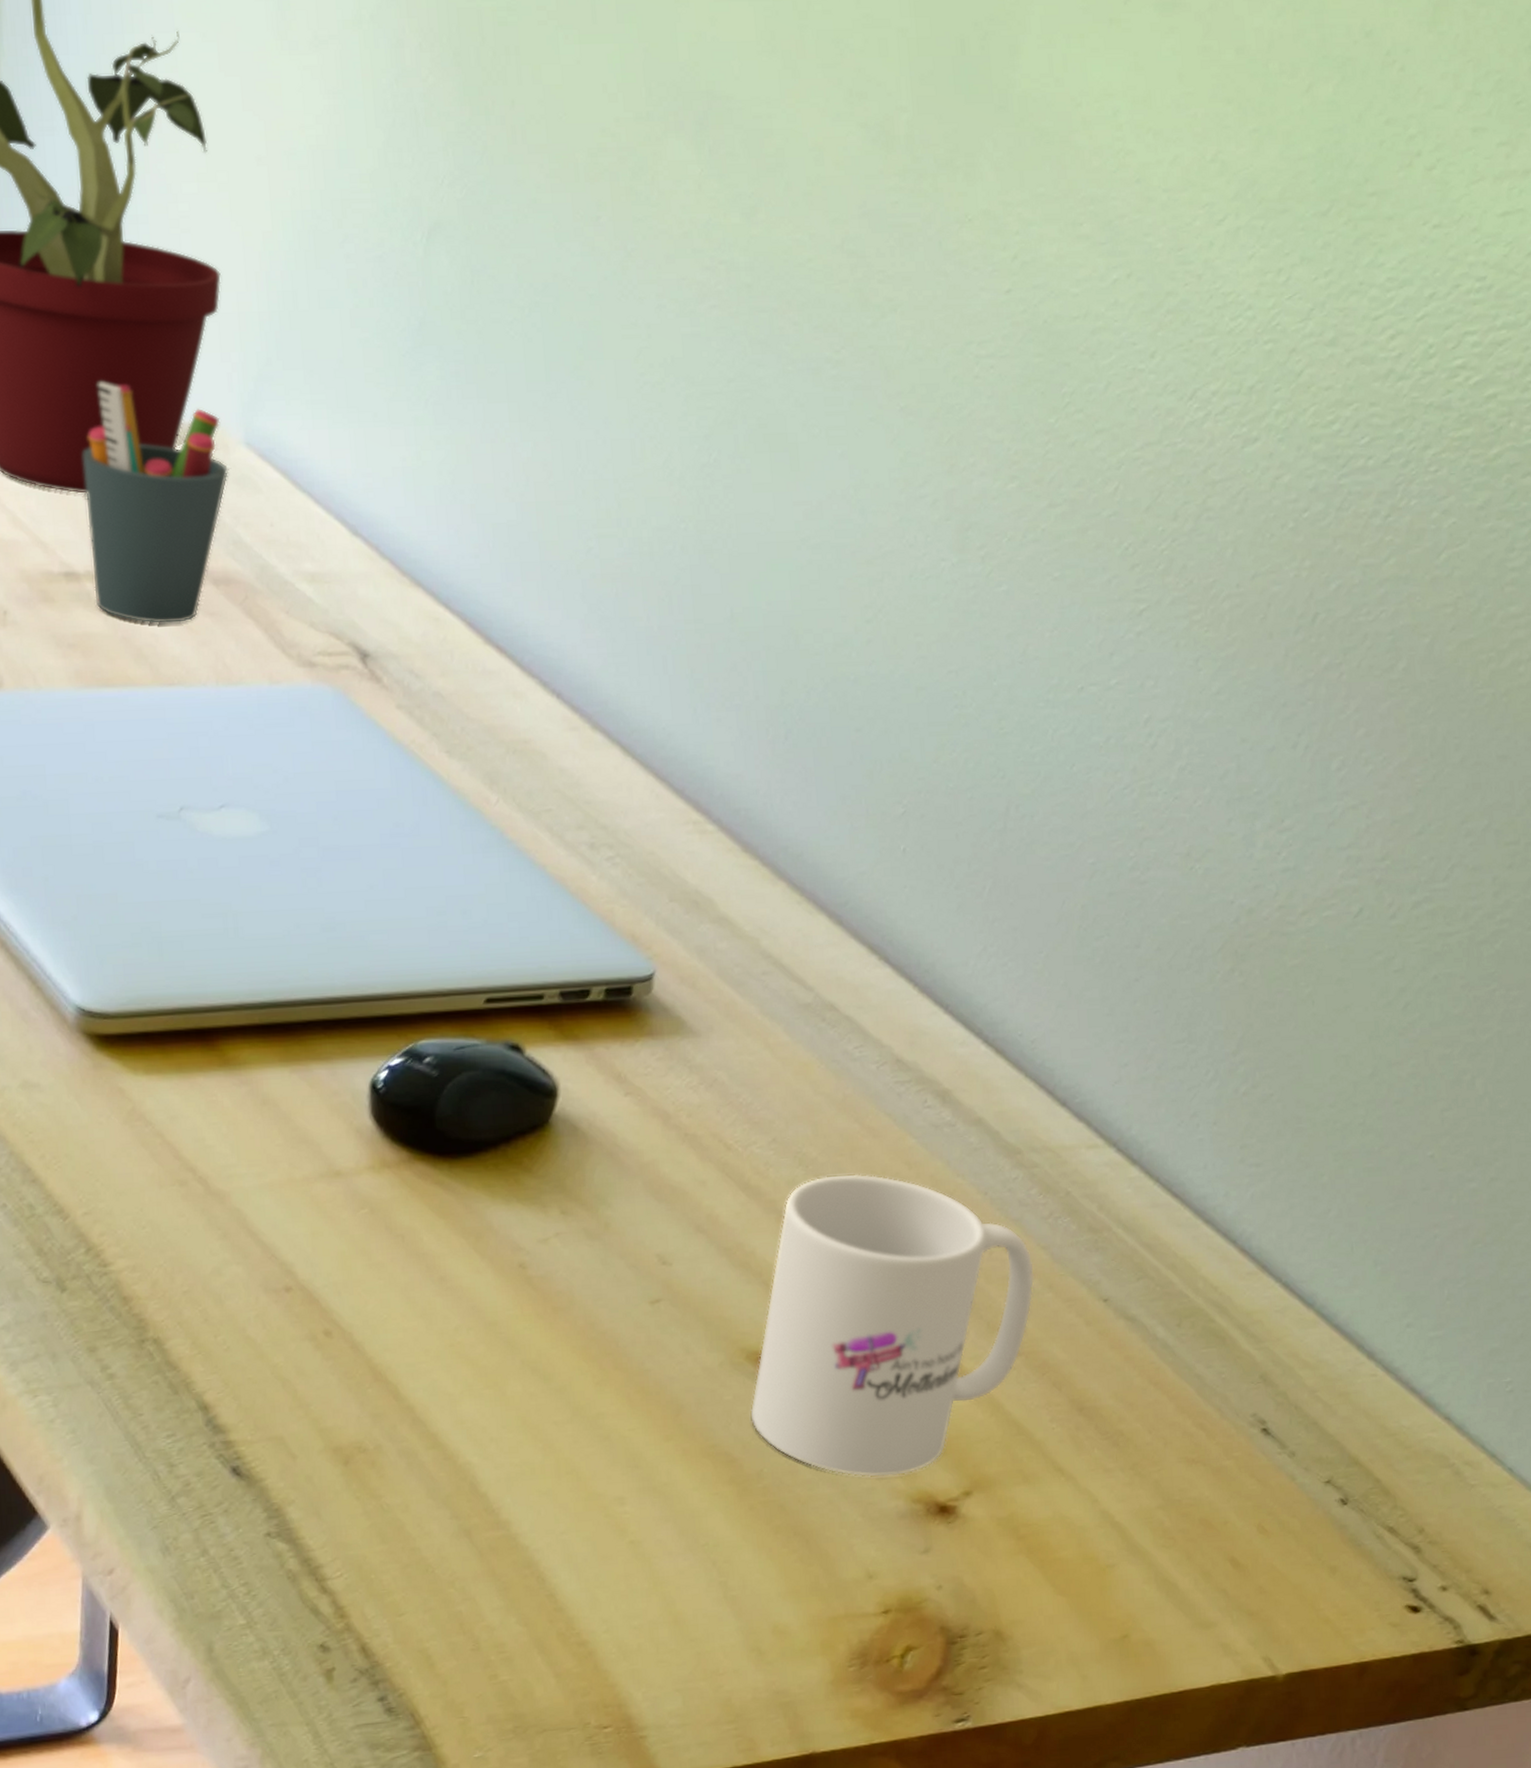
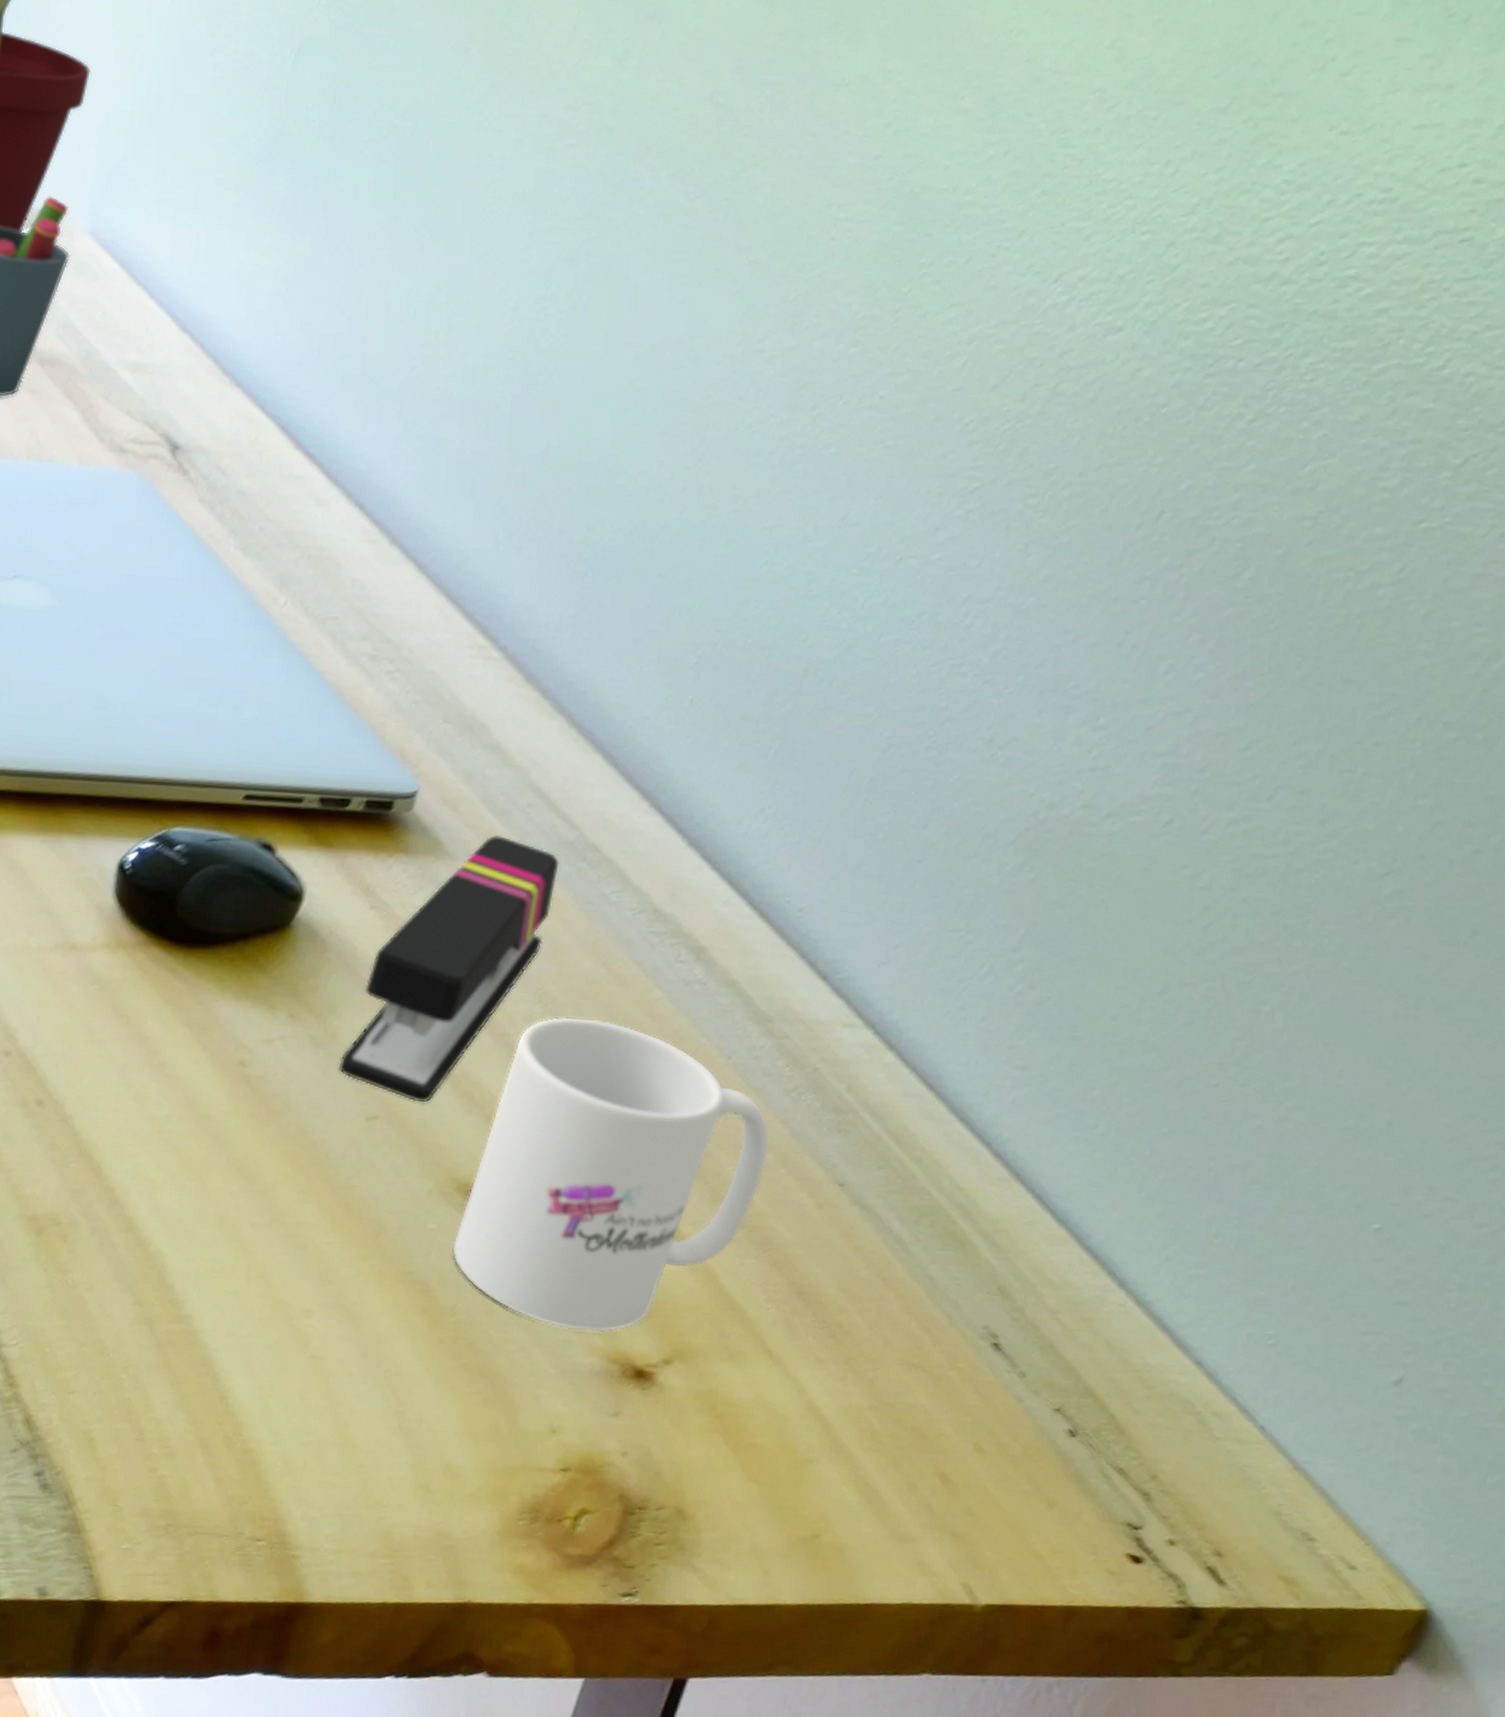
stapler: none [616,1006,801,1280] -> present [338,835,560,1103]

